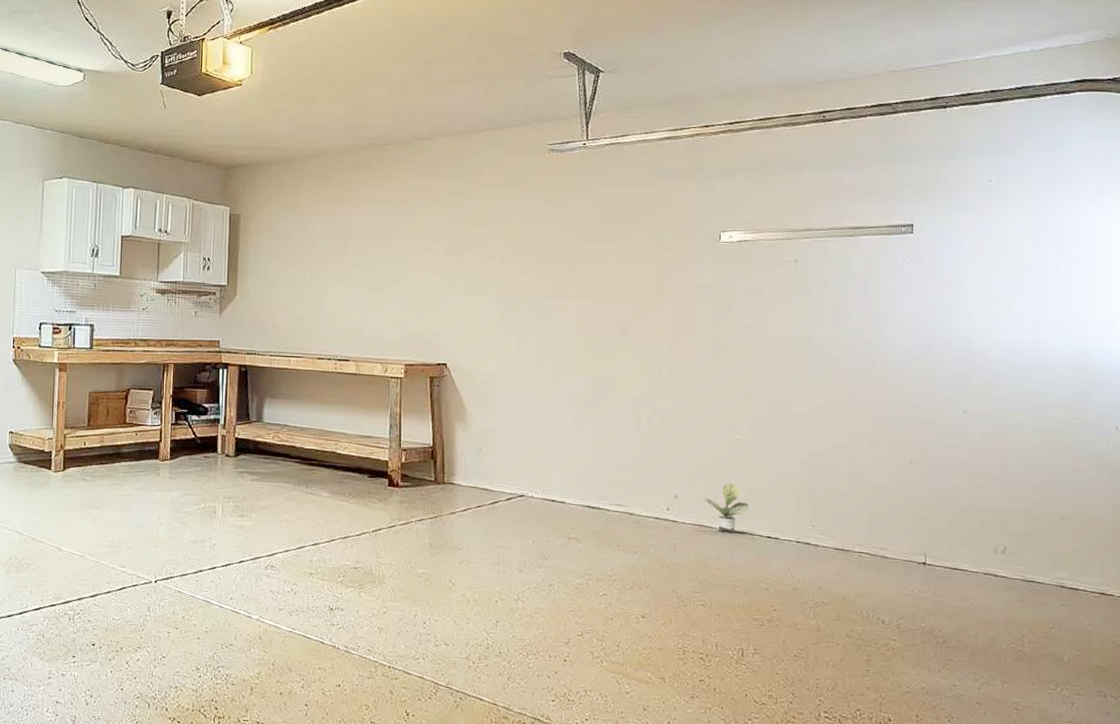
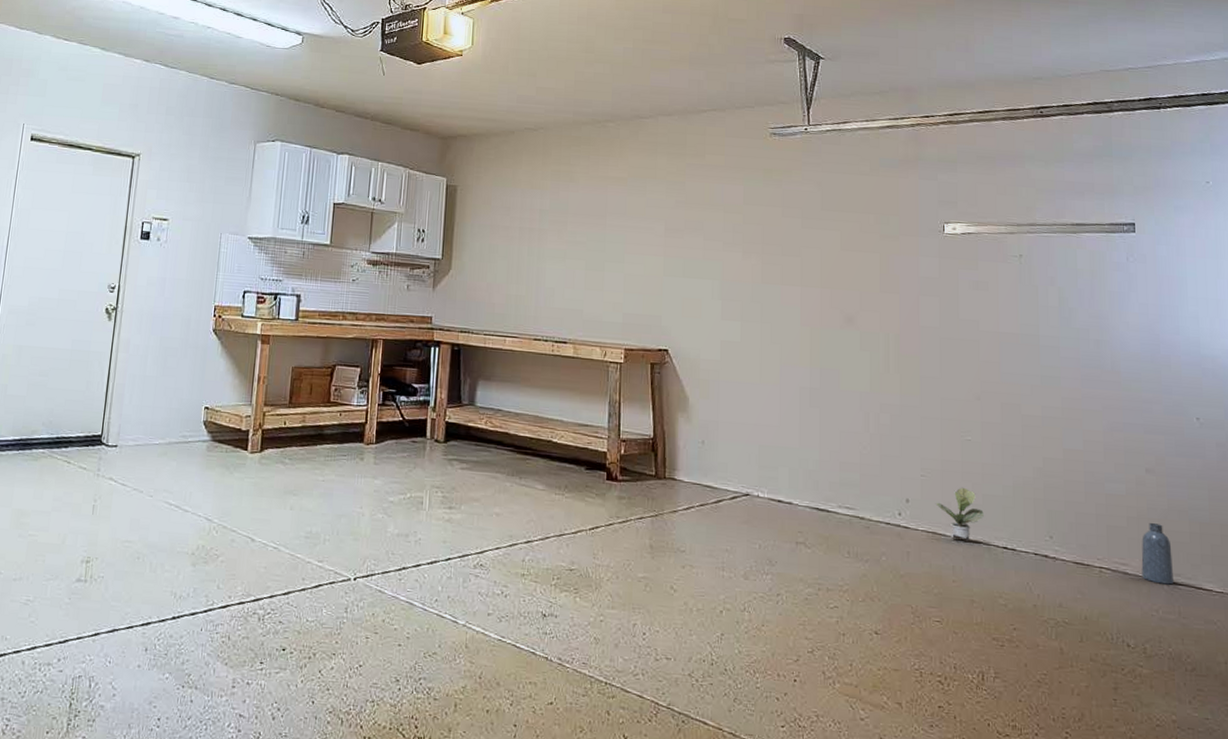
vase: none [900,511,931,566] -> present [1141,523,1173,585]

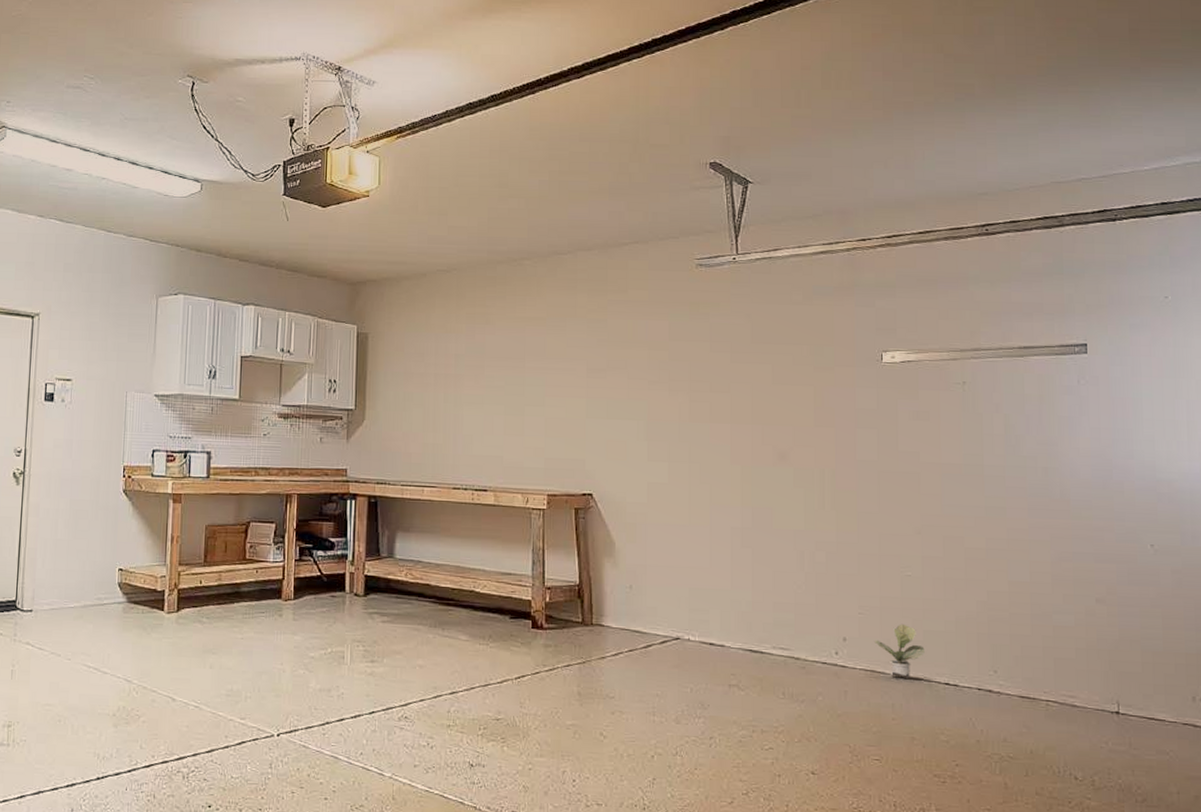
vase: present [1141,523,1173,585] -> none [1090,654,1124,716]

